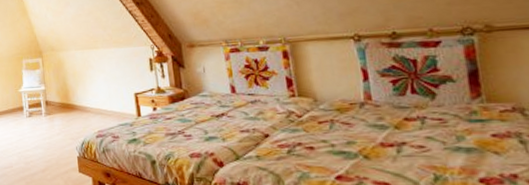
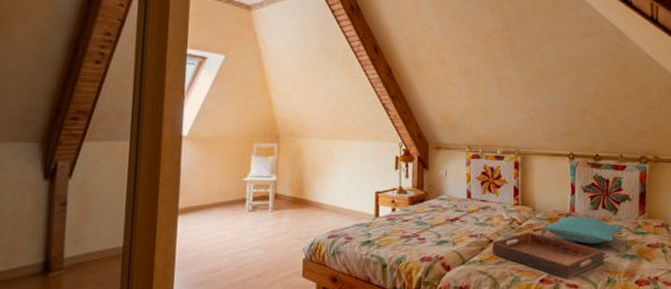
serving tray: none [269,124,427,176] -> present [492,232,605,279]
pillow: none [329,103,448,135] -> present [542,215,623,243]

